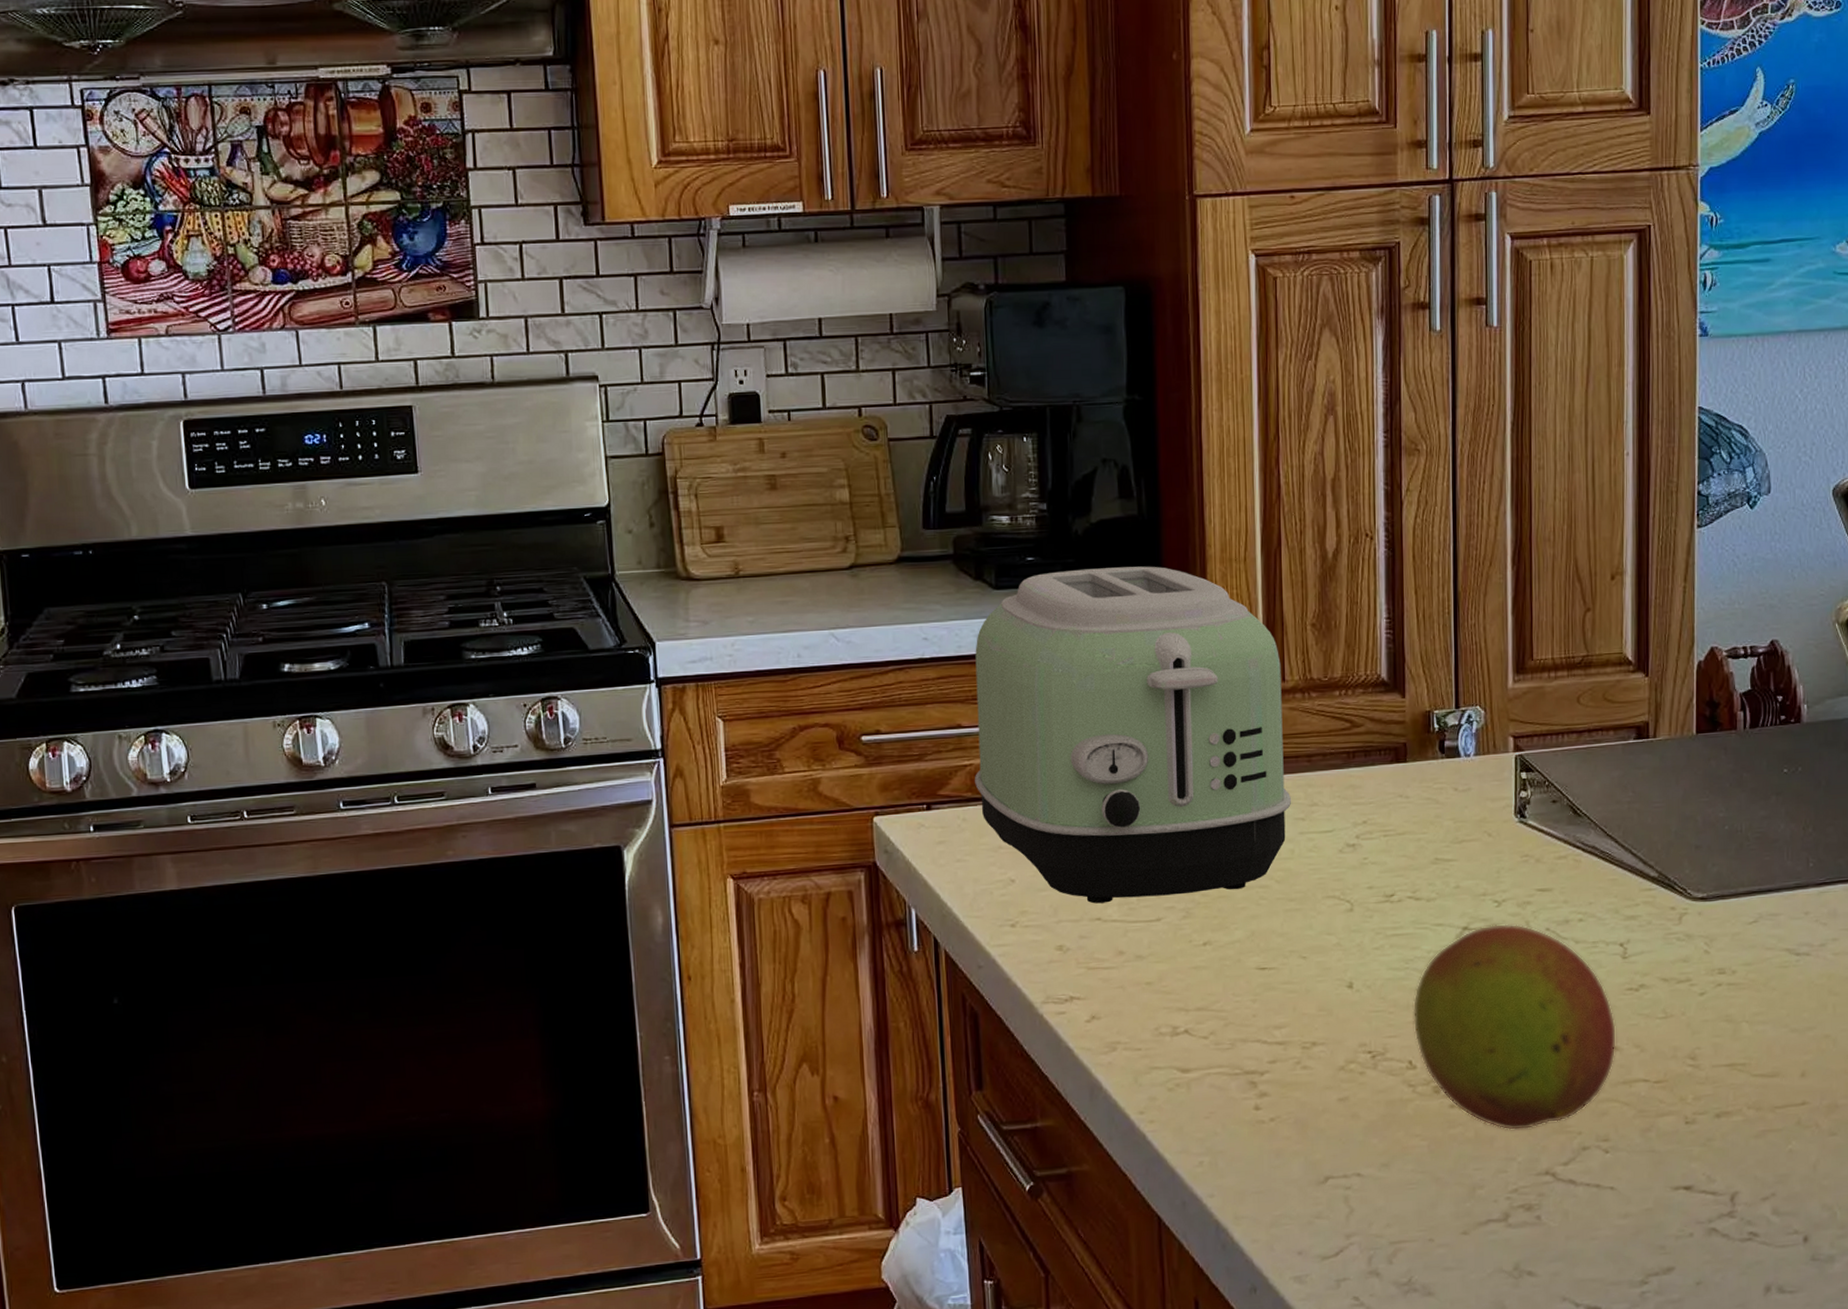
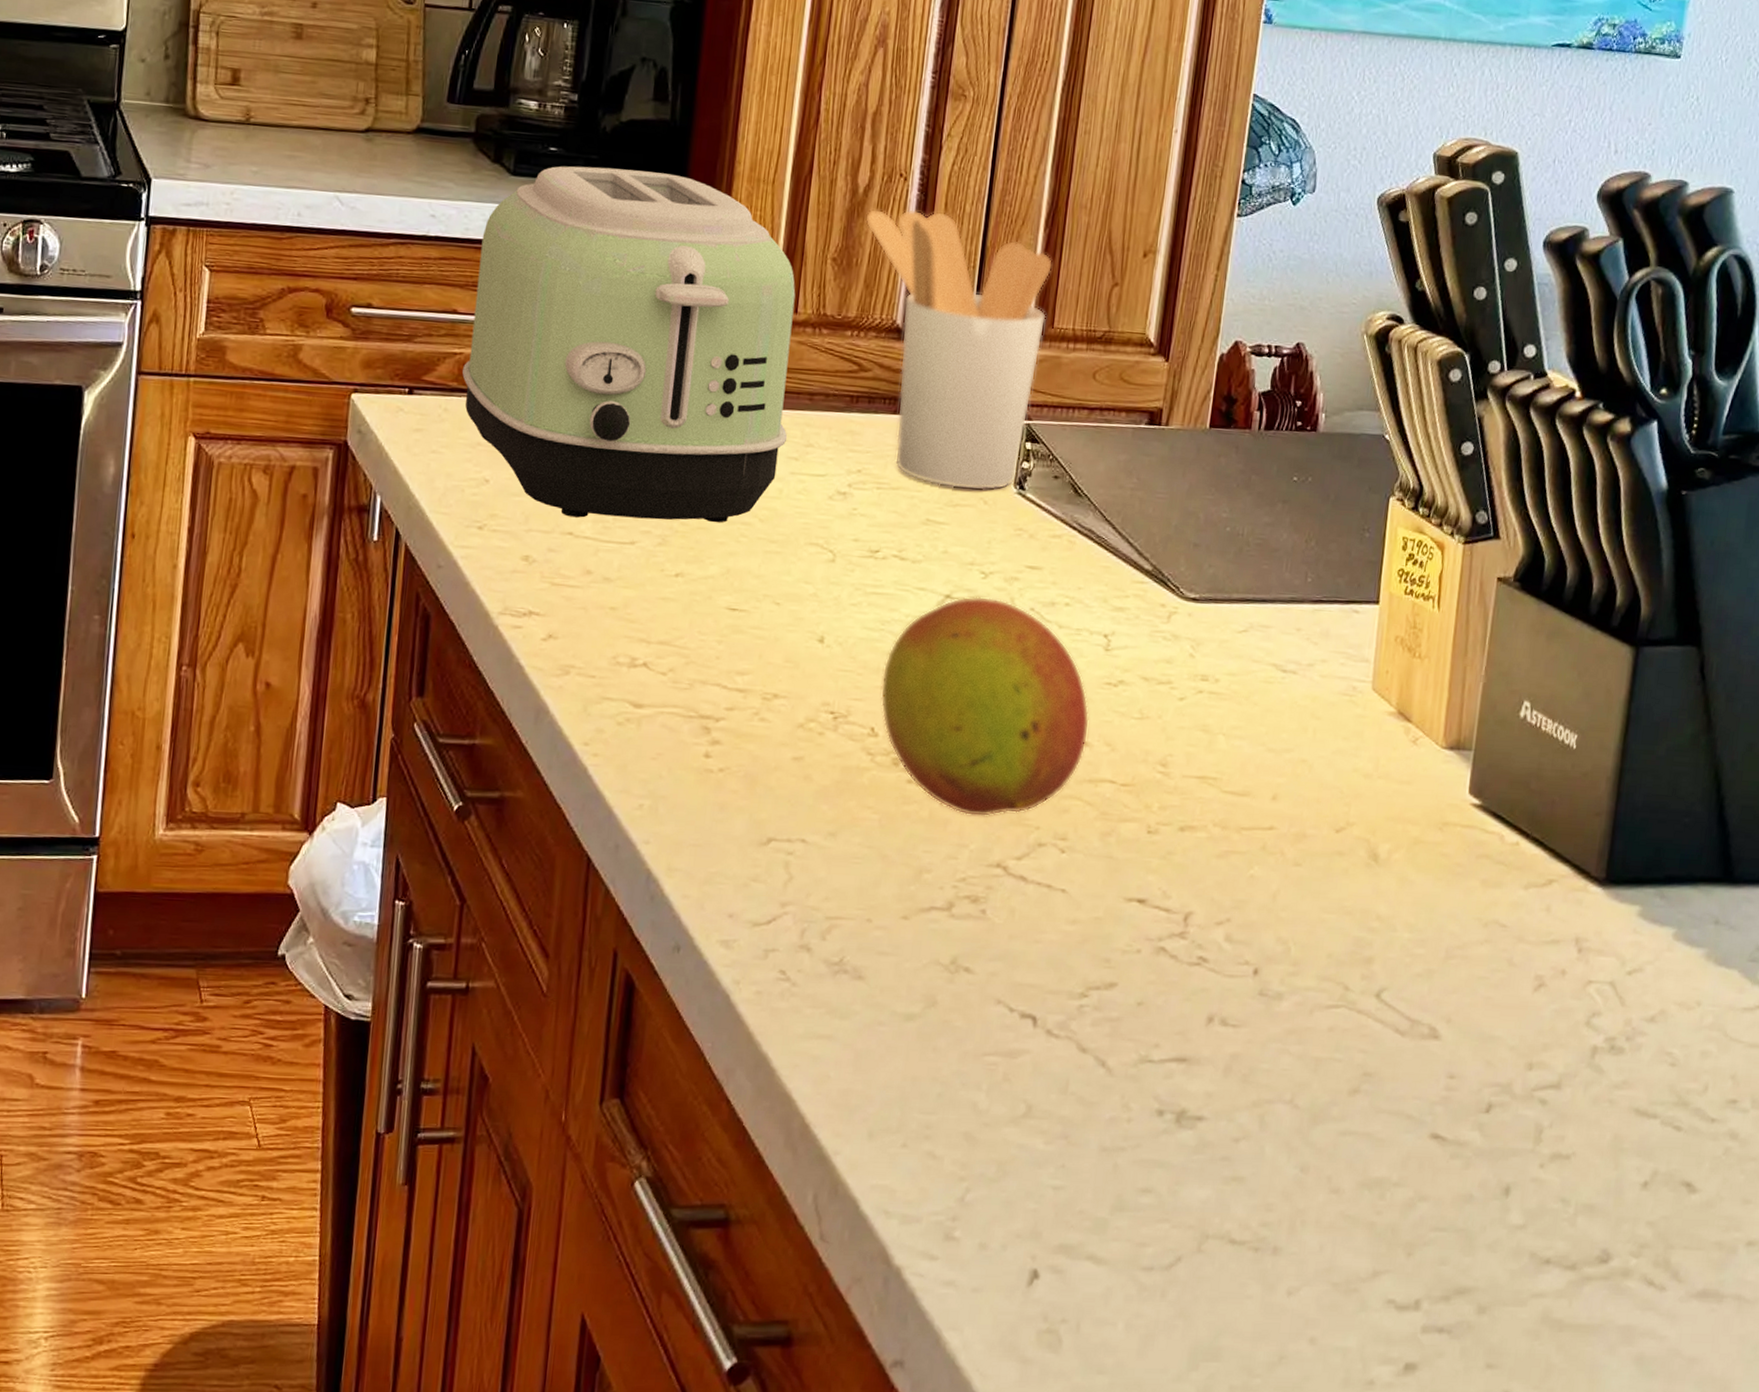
utensil holder: none [1338,564,1525,826] -> present [865,208,1053,491]

